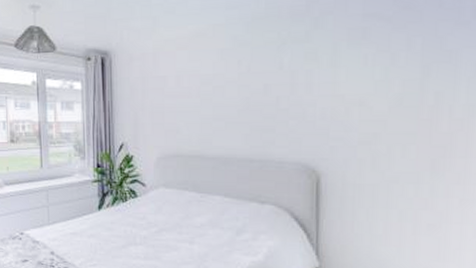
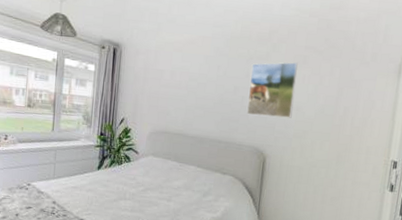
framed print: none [285,39,354,119] -> present [247,62,298,118]

